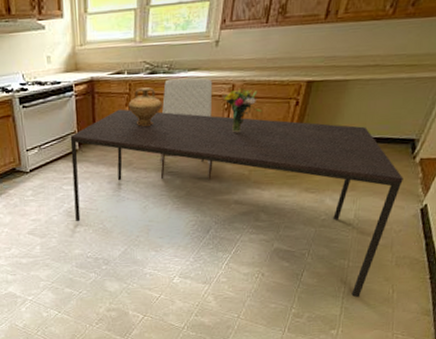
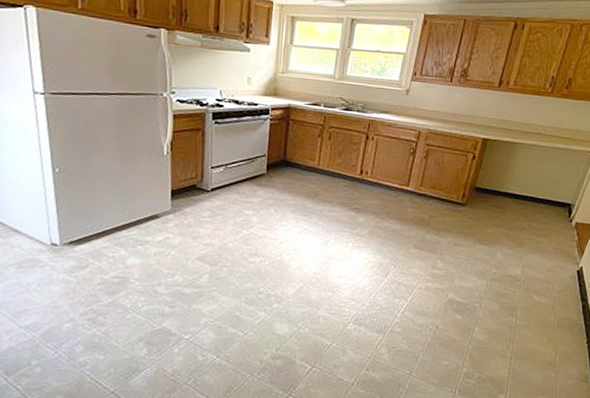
dining table: present [70,109,403,298] -> none [252,139,562,359]
ceramic jug: present [128,87,162,126] -> none [321,122,354,159]
chair: present [160,77,213,181] -> none [344,117,402,222]
bouquet: present [223,89,263,133] -> none [409,137,444,178]

